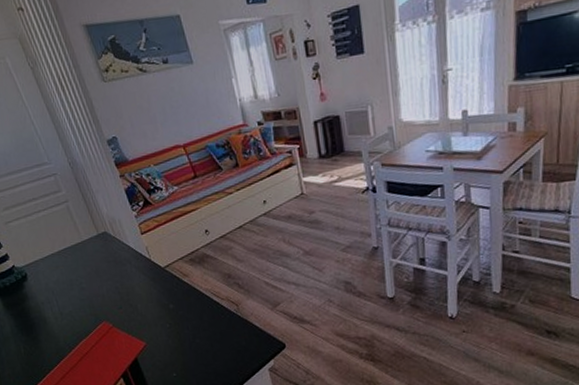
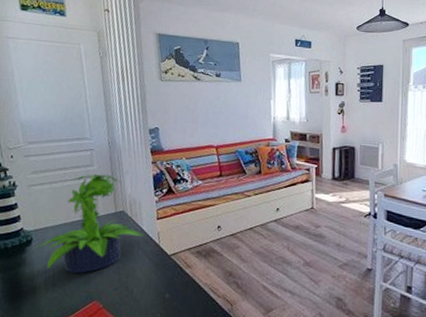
potted plant: none [32,197,133,300] -> present [35,174,144,274]

